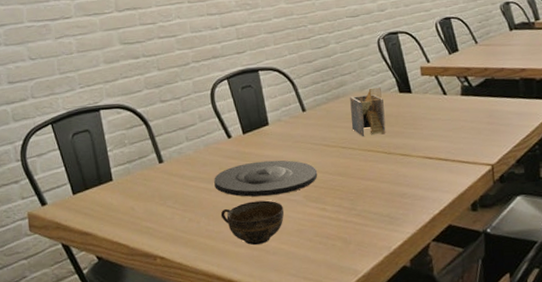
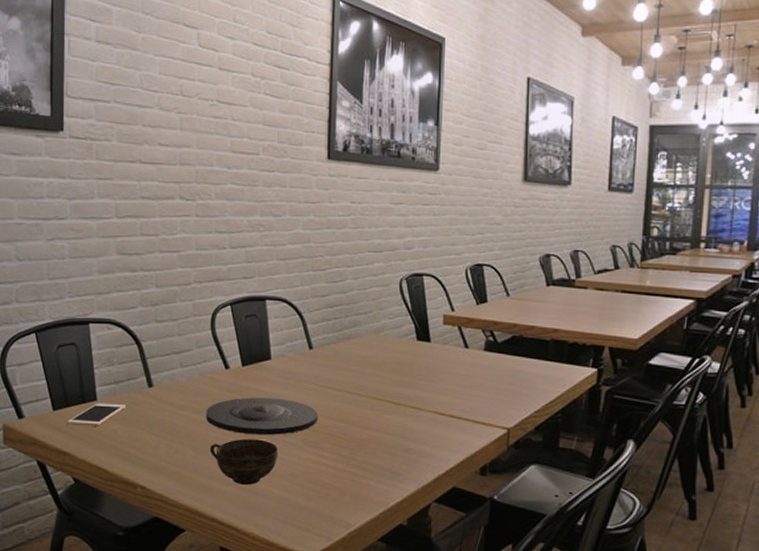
cell phone: none [86,182,140,207] -> present [66,403,125,426]
napkin holder: present [350,87,386,137] -> none [360,331,399,384]

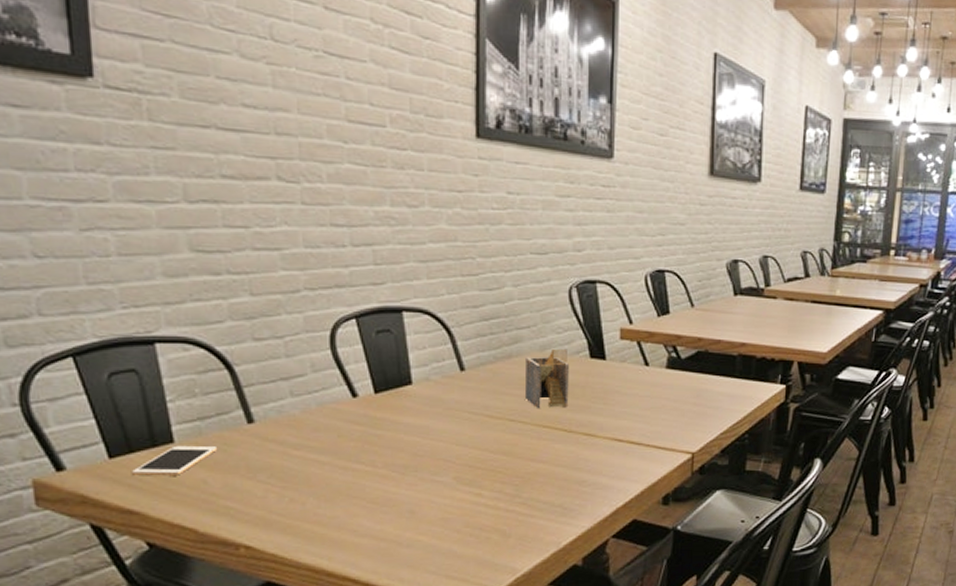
plate: present [206,397,319,436] -> none [329,430,475,475]
cup: present [209,439,279,486] -> none [336,480,426,536]
napkin holder: none [360,331,399,384] -> present [524,348,569,409]

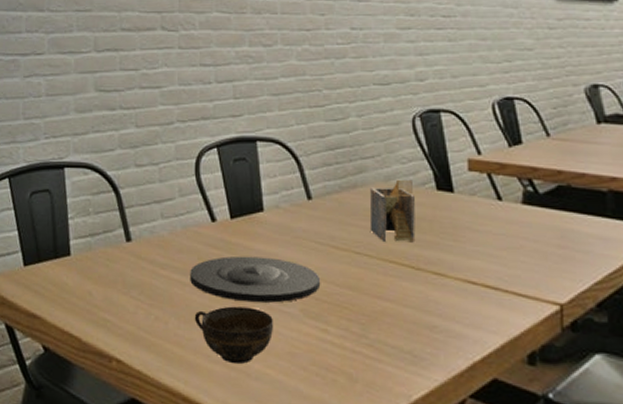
cell phone: present [131,445,217,476] -> none [38,258,101,286]
plate: none [329,430,475,475] -> present [190,256,321,303]
cup: none [336,480,426,536] -> present [194,306,274,365]

